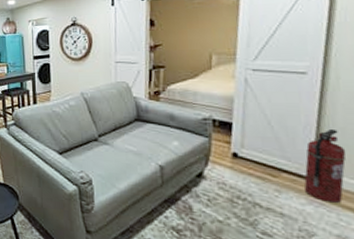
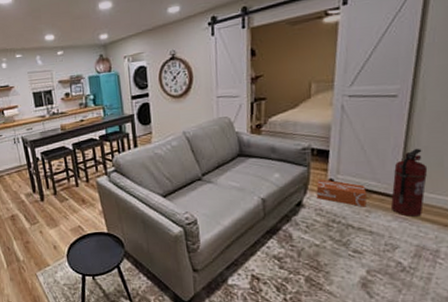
cardboard box: none [218,152,276,186] -> present [316,179,367,207]

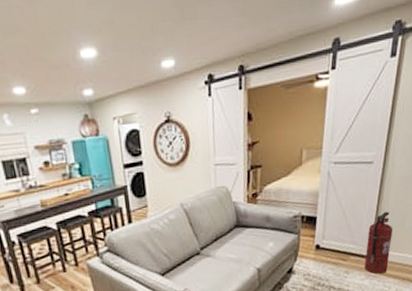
cardboard box: present [316,179,367,207] -> none [305,245,346,269]

